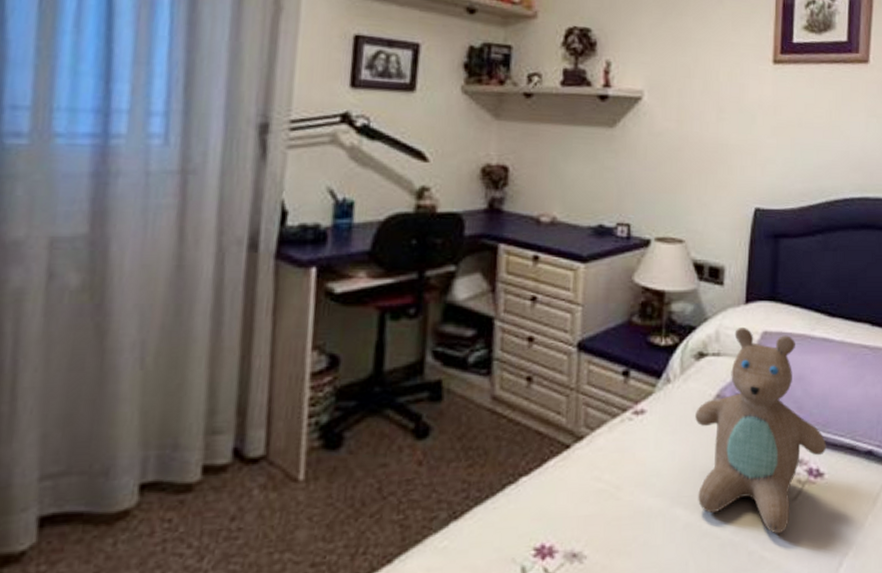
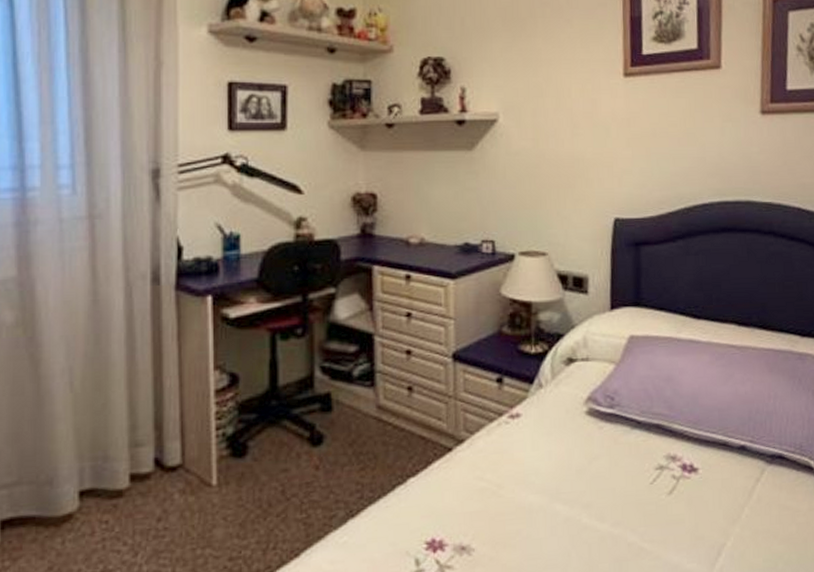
teddy bear: present [695,328,827,534] -> none [568,333,700,527]

